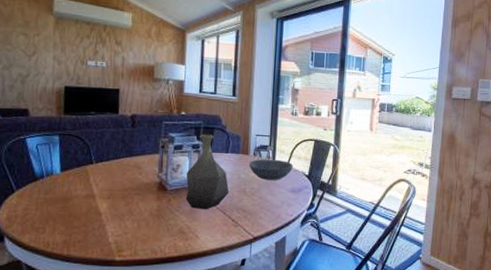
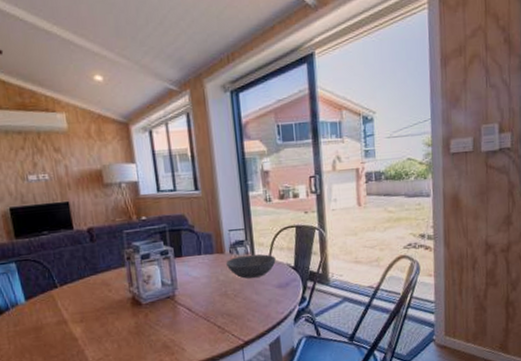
vase: present [185,133,230,210] -> none [159,236,210,321]

